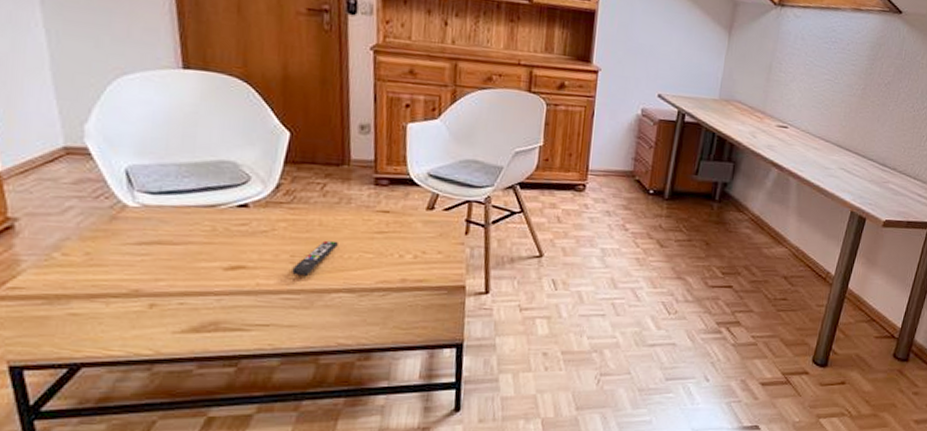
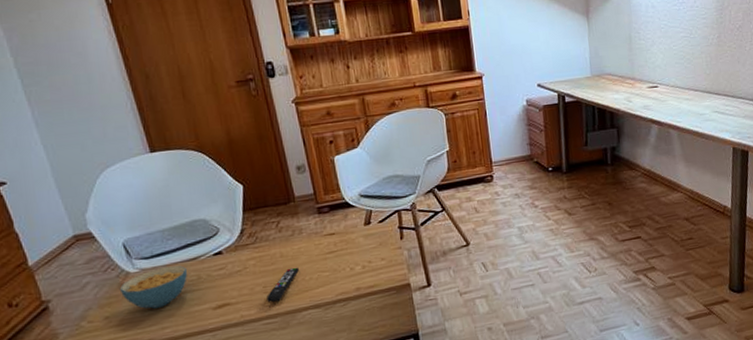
cereal bowl: none [110,207,200,255] -> present [119,265,187,309]

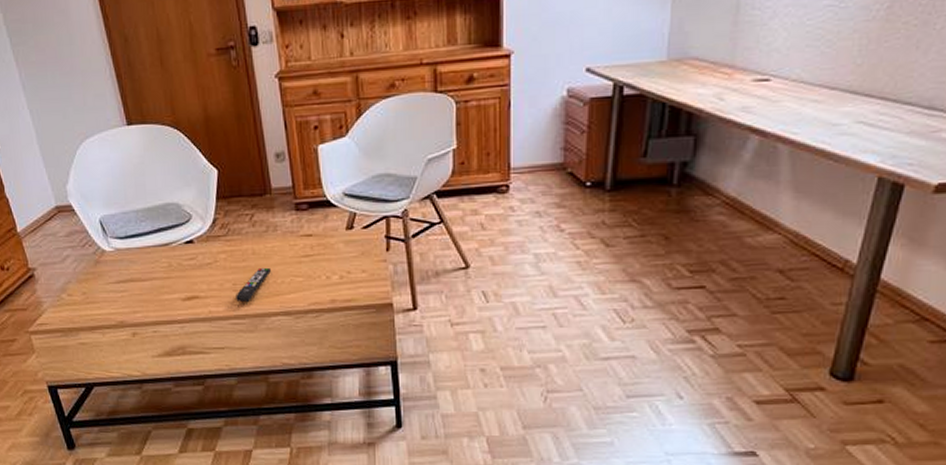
cereal bowl: present [119,265,187,309] -> none [95,249,159,291]

